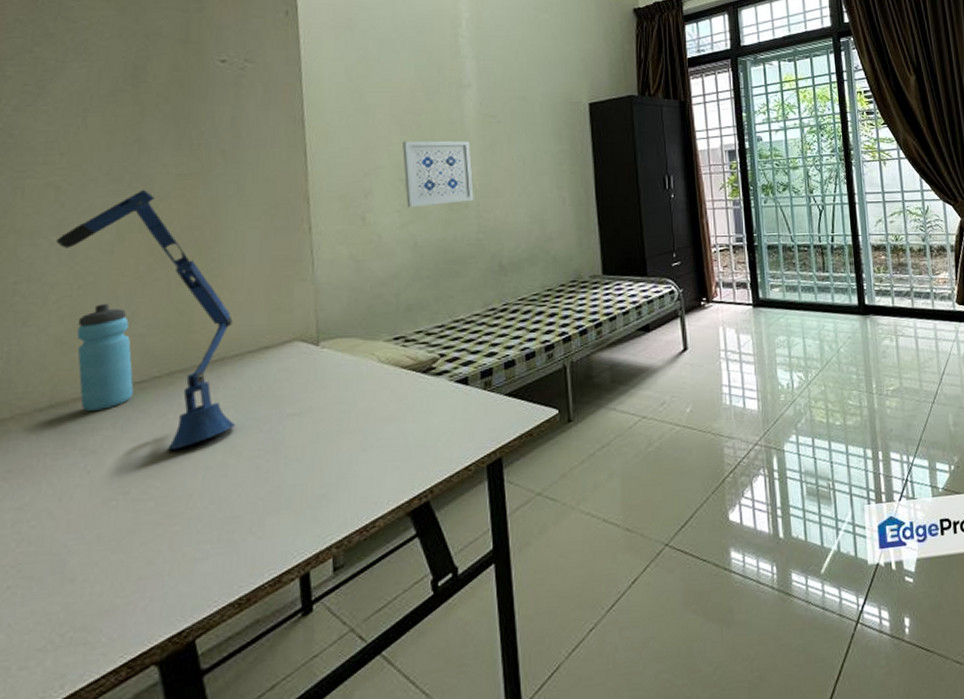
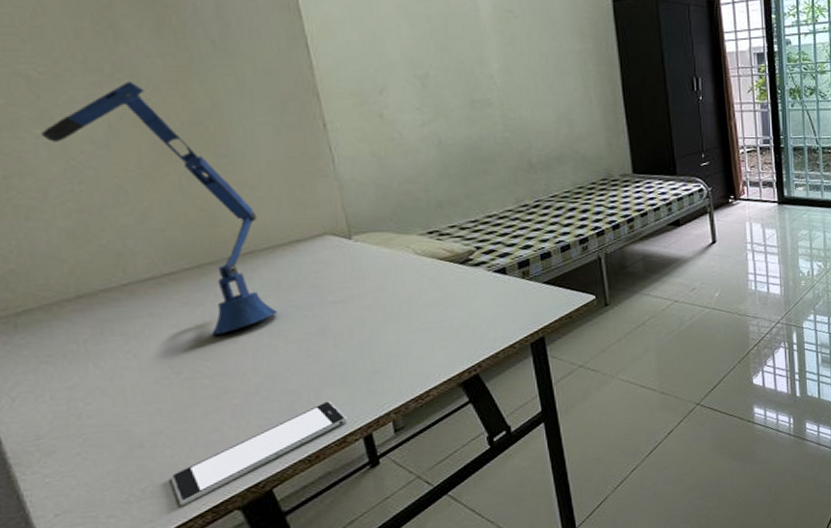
water bottle: present [77,303,134,412] -> none [88,198,165,302]
smartphone: none [92,530,286,657] -> present [170,401,347,506]
wall art: present [402,140,474,208] -> none [414,35,497,106]

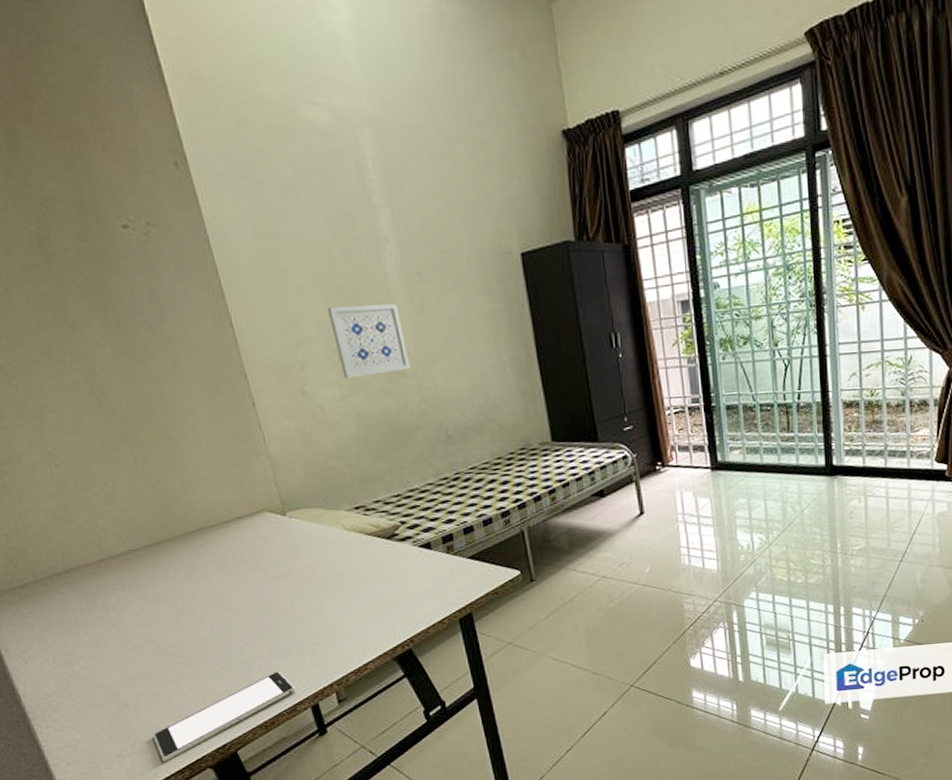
desk lamp: present [41,81,279,335] -> none [22,369,228,607]
wall art: none [414,35,497,106] -> present [328,304,411,379]

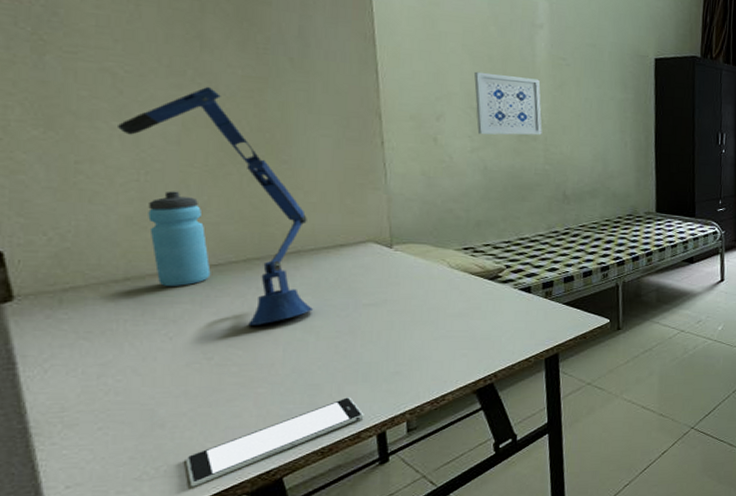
desk lamp: none [22,369,228,607] -> present [118,86,314,325]
water bottle: none [65,481,133,576] -> present [148,191,211,287]

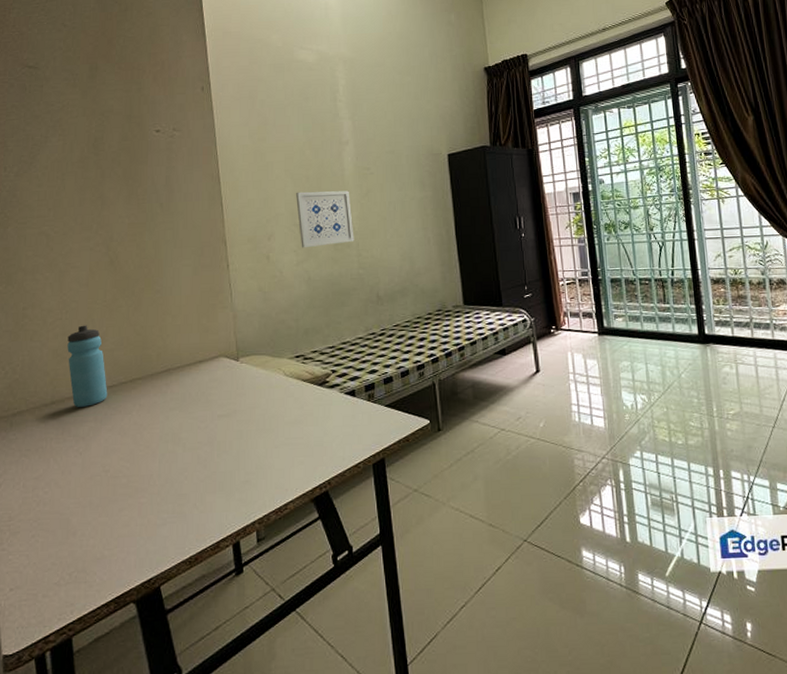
desk lamp: present [118,86,314,325] -> none [49,235,181,440]
smartphone: present [185,397,364,487] -> none [89,506,222,593]

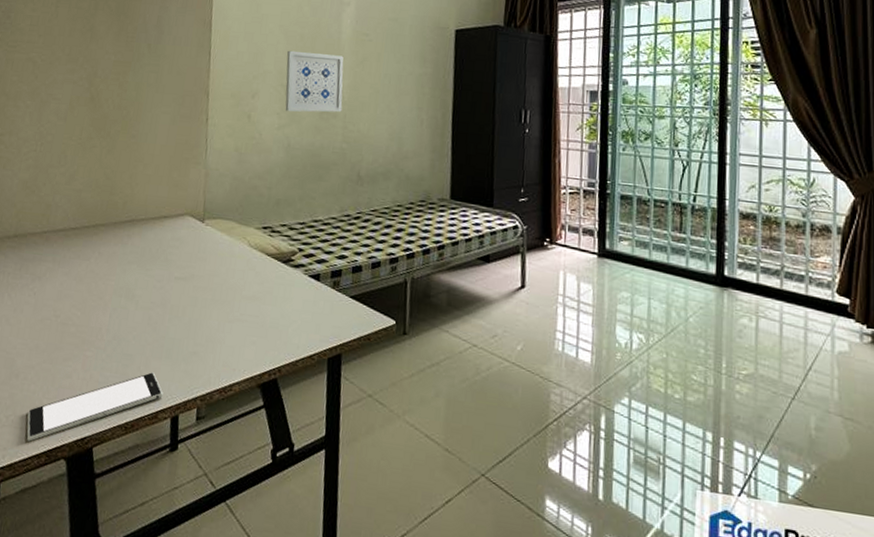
water bottle: present [67,325,108,408] -> none [34,160,72,246]
smartphone: none [89,506,222,593] -> present [26,372,163,442]

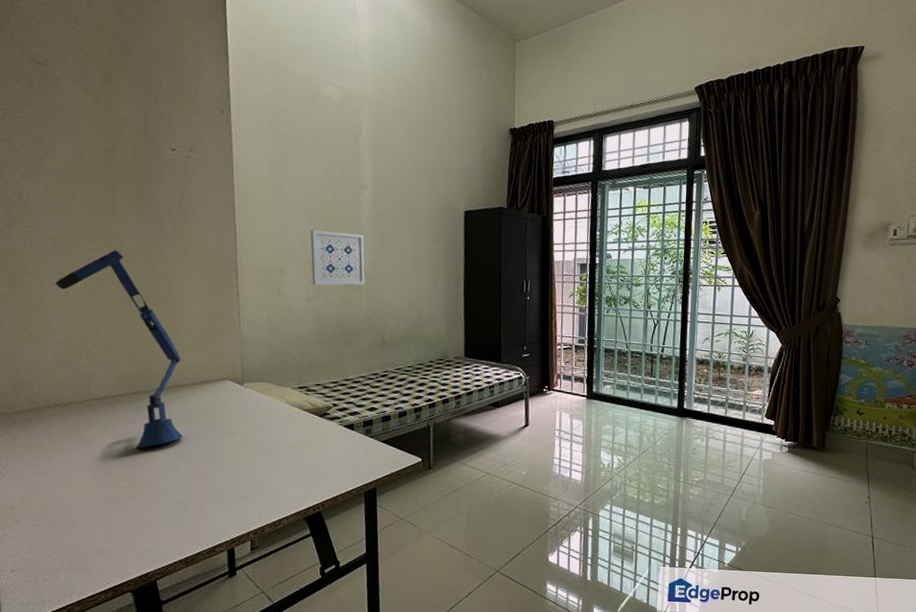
smartphone: present [26,372,163,442] -> none [89,515,218,581]
desk lamp: none [30,70,143,289] -> present [55,249,184,448]

